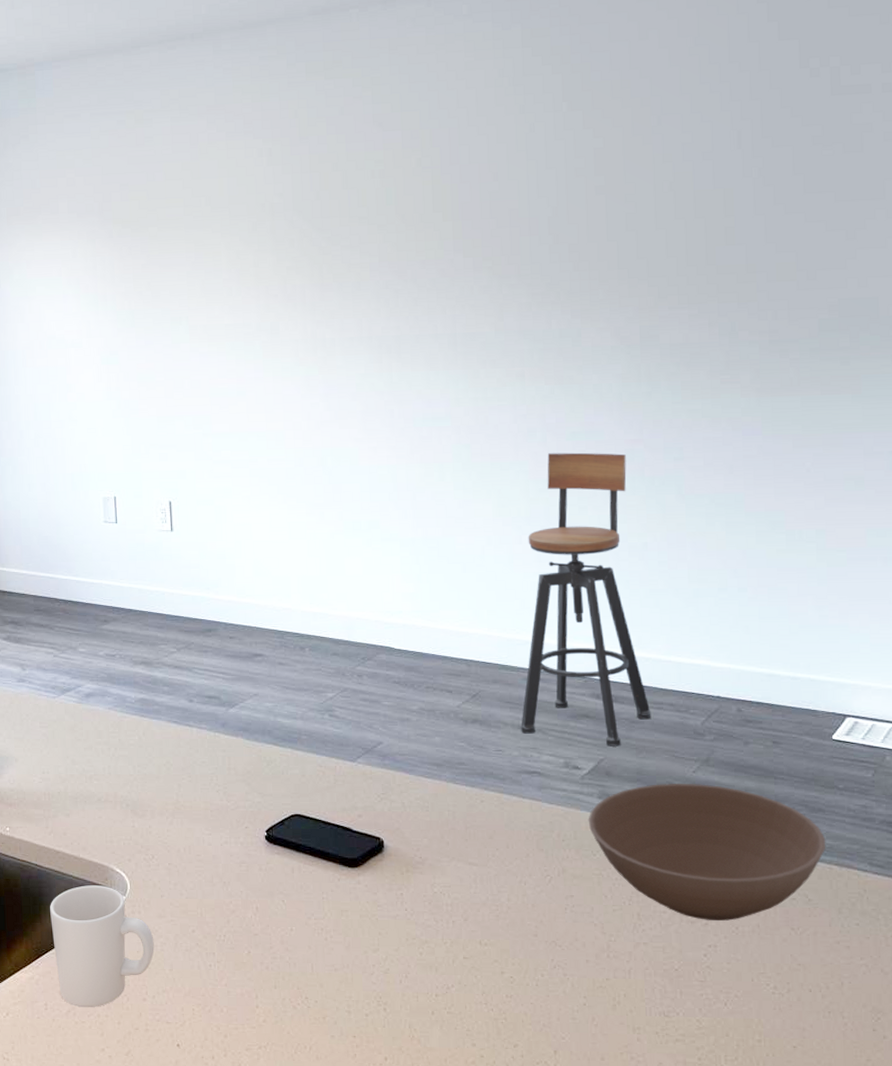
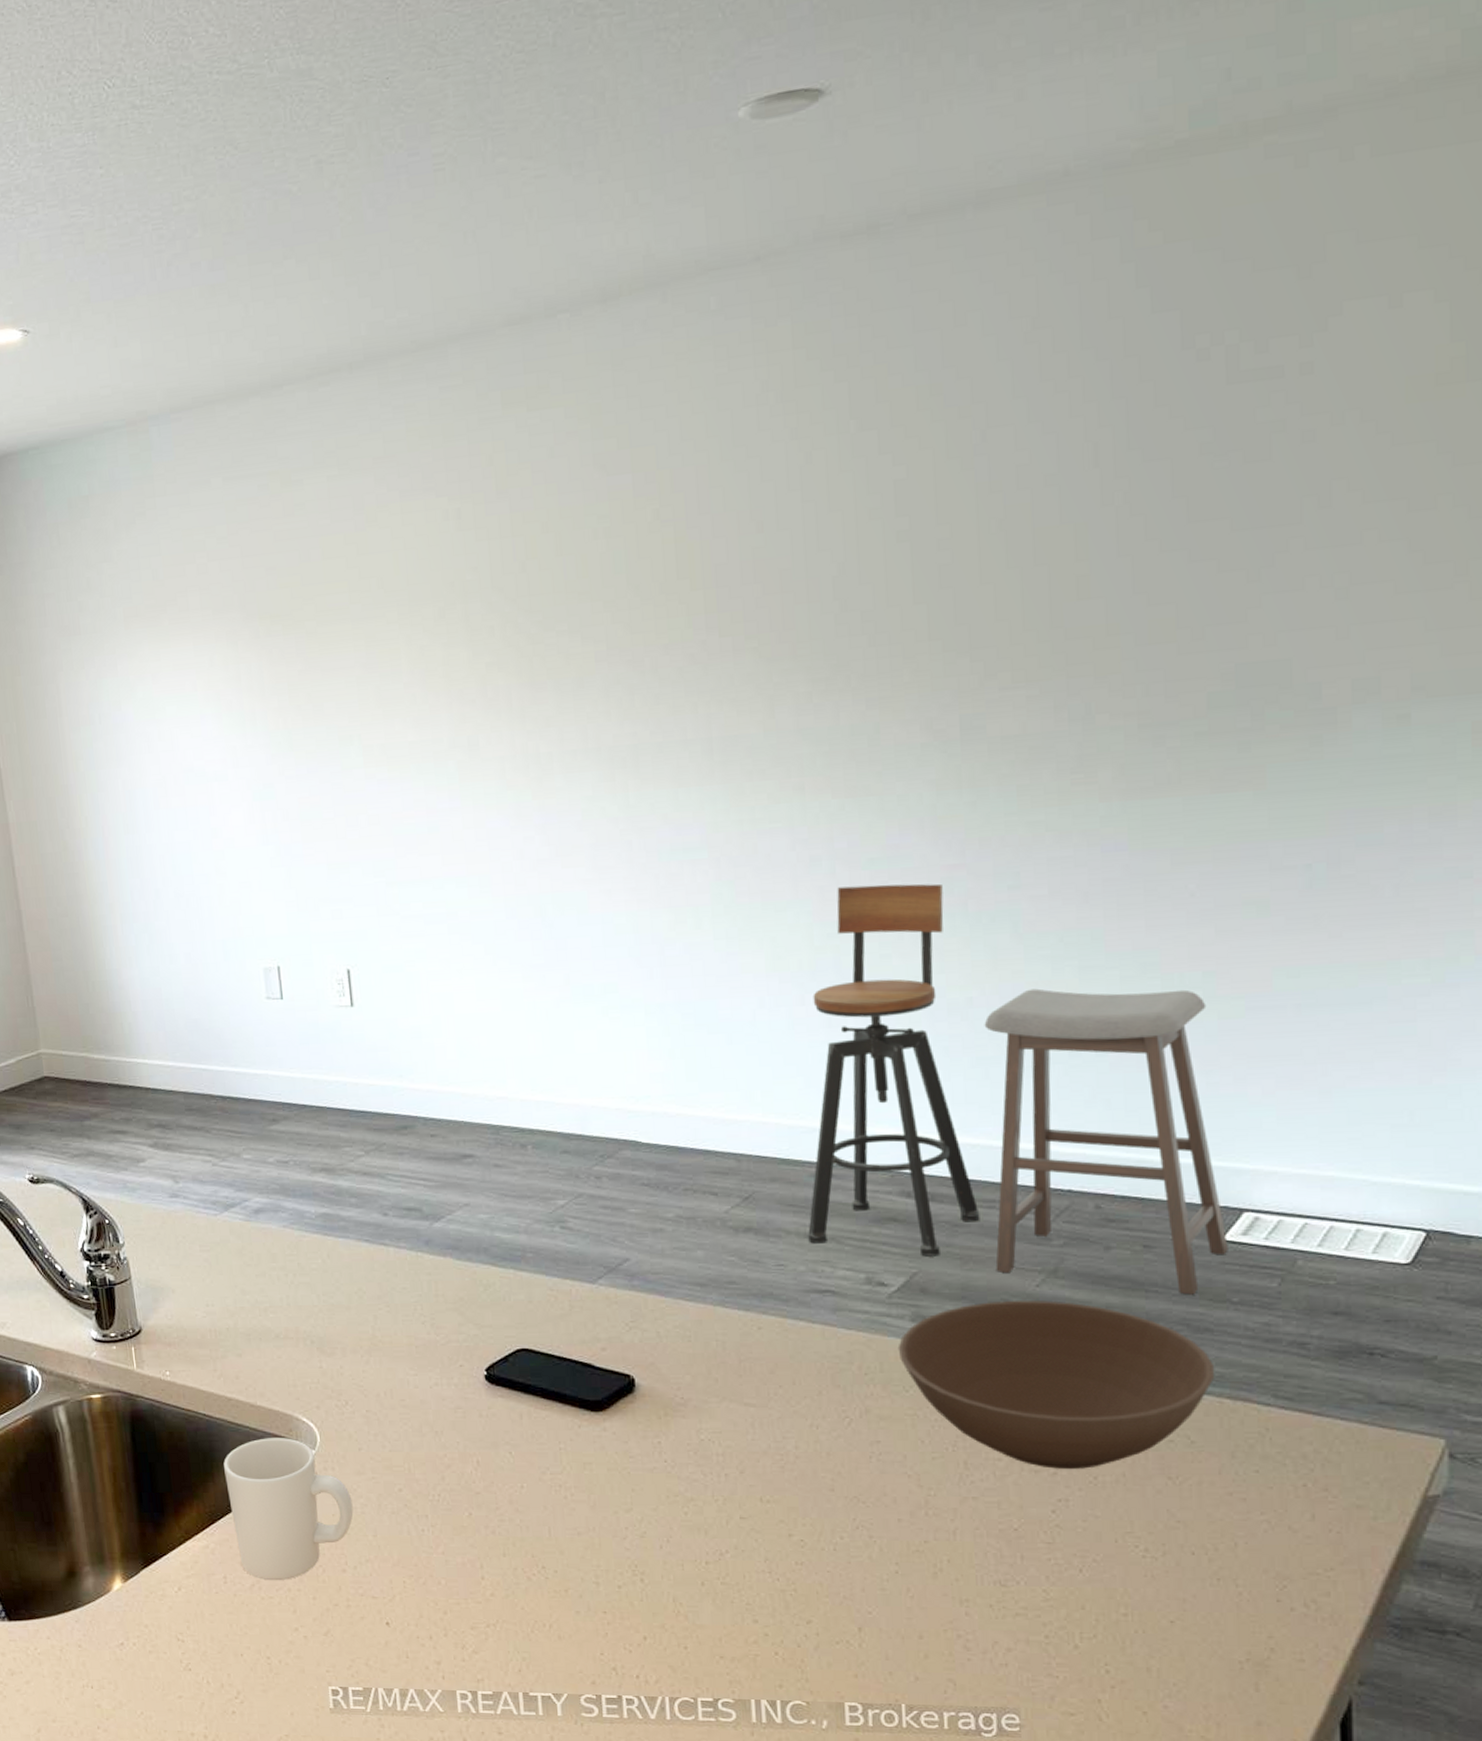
bar stool: none [655,538,836,782] -> present [984,988,1228,1295]

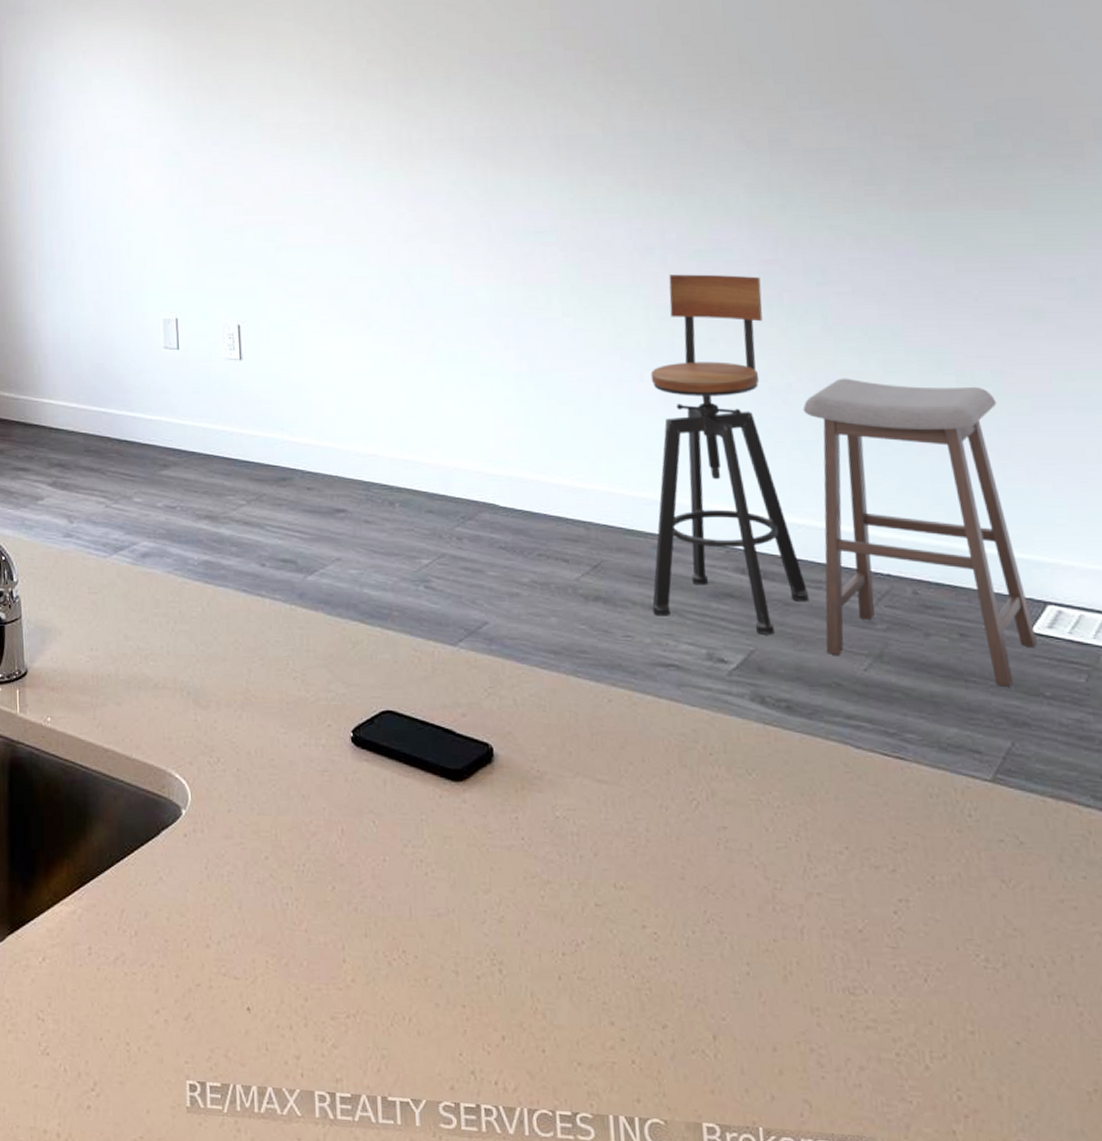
mug: present [224,1438,354,1581] -> none [96,794,220,955]
bowl: present [897,1300,1214,1469] -> none [739,684,1036,867]

